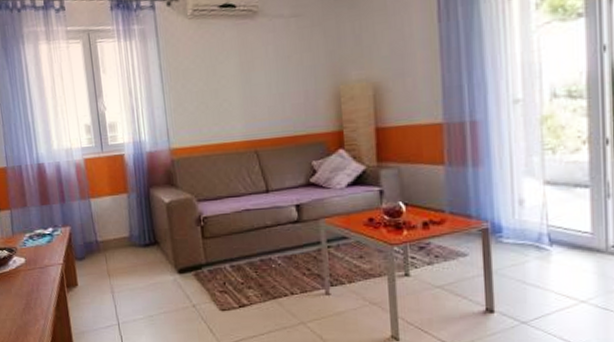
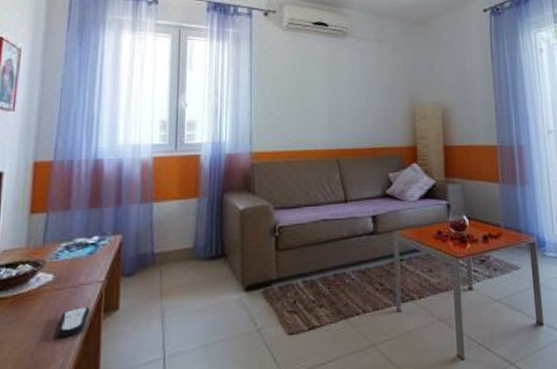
remote control: none [35,283,57,305] -> present [57,307,90,337]

